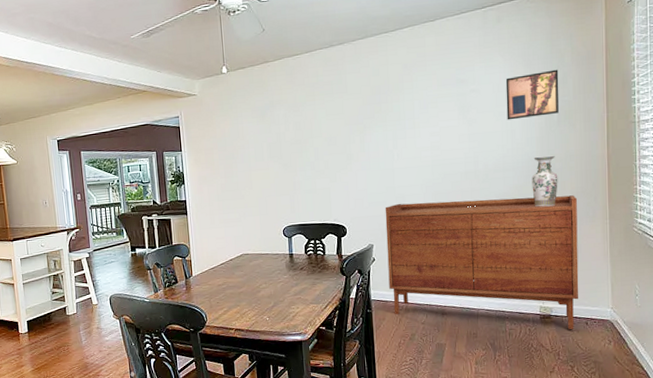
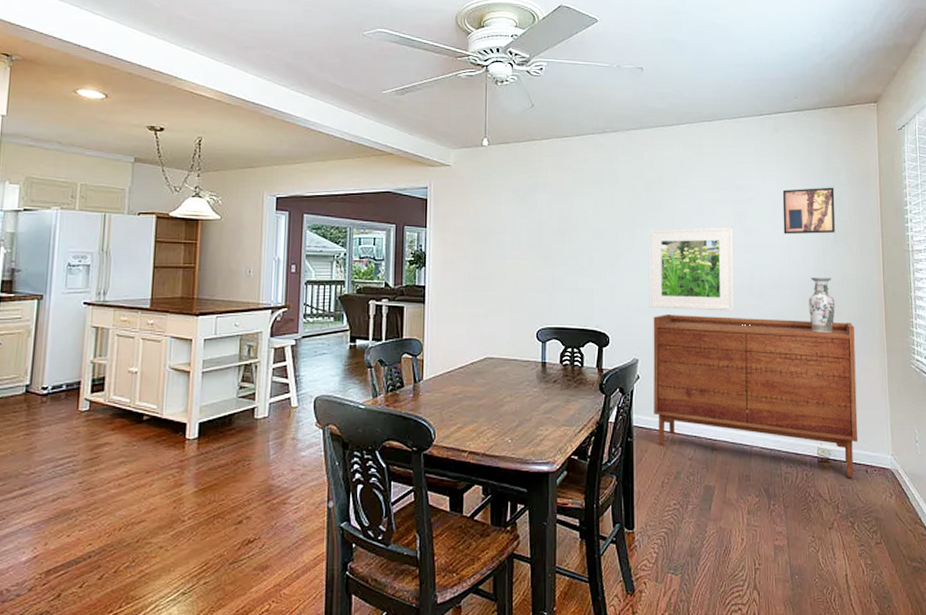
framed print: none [378,119,460,200] -> present [648,227,735,311]

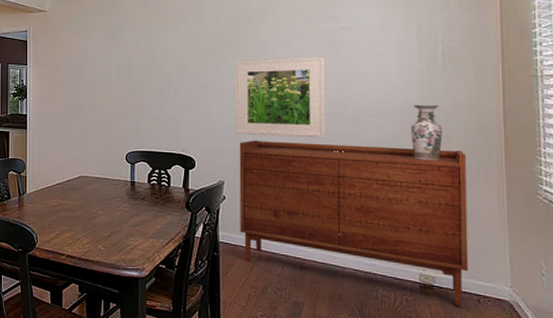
wall art: present [782,187,836,235] -> none [381,12,444,62]

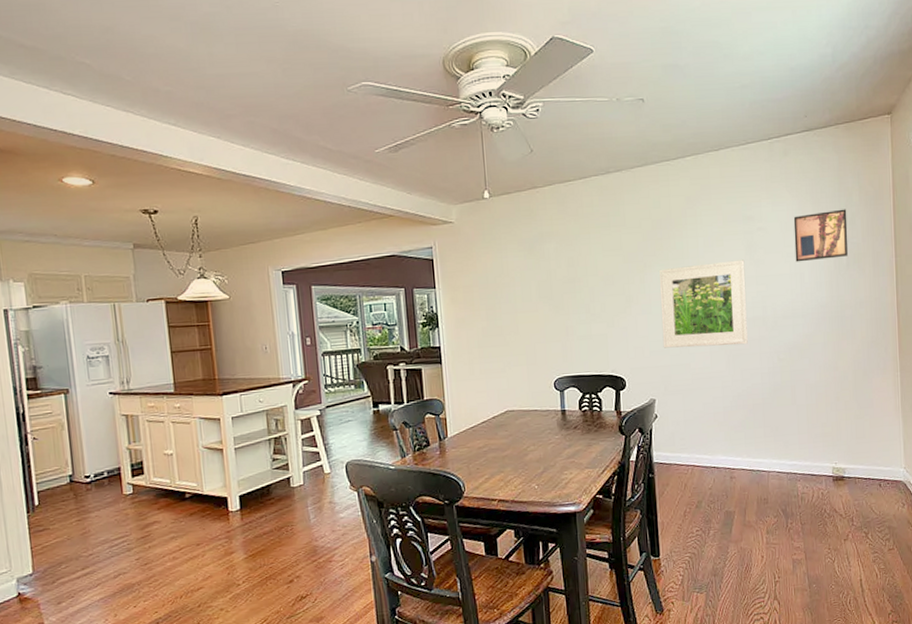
sideboard: present [239,140,469,307] -> none [667,345,872,493]
wall art: none [381,12,444,62] -> present [793,209,848,262]
vase: present [411,104,443,161] -> none [822,302,849,358]

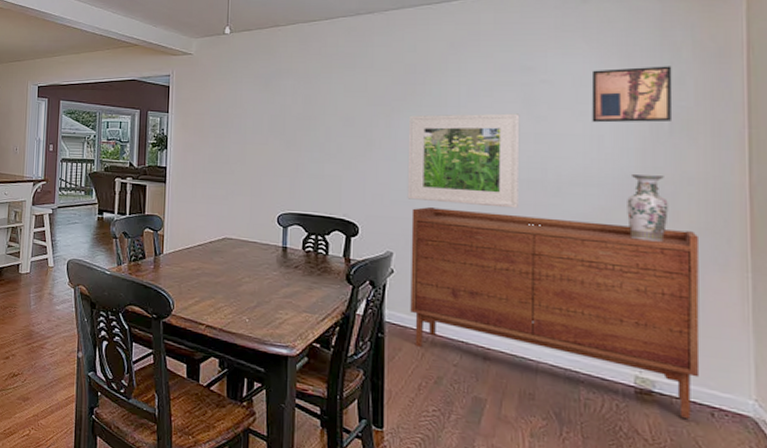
sideboard: none [667,345,872,493] -> present [410,206,700,420]
vase: none [822,302,849,358] -> present [627,173,669,242]

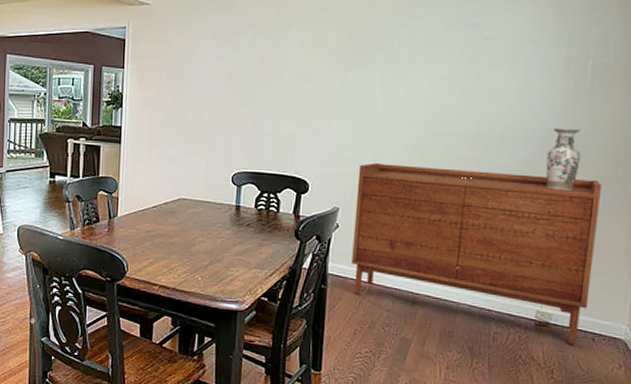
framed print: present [407,113,520,209] -> none [355,69,464,163]
wall art: present [591,66,673,123] -> none [525,24,599,79]

